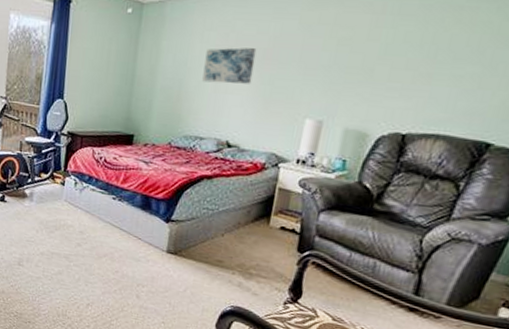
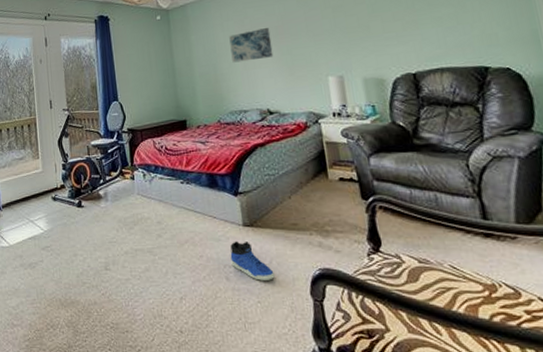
sneaker: none [145,264,186,307] -> present [230,241,275,281]

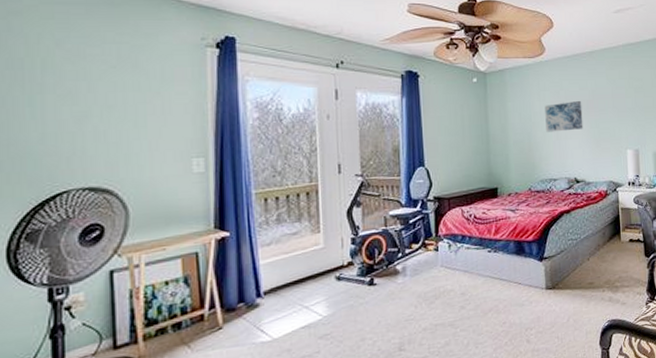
sneaker: present [230,241,275,281] -> none [532,303,571,339]

